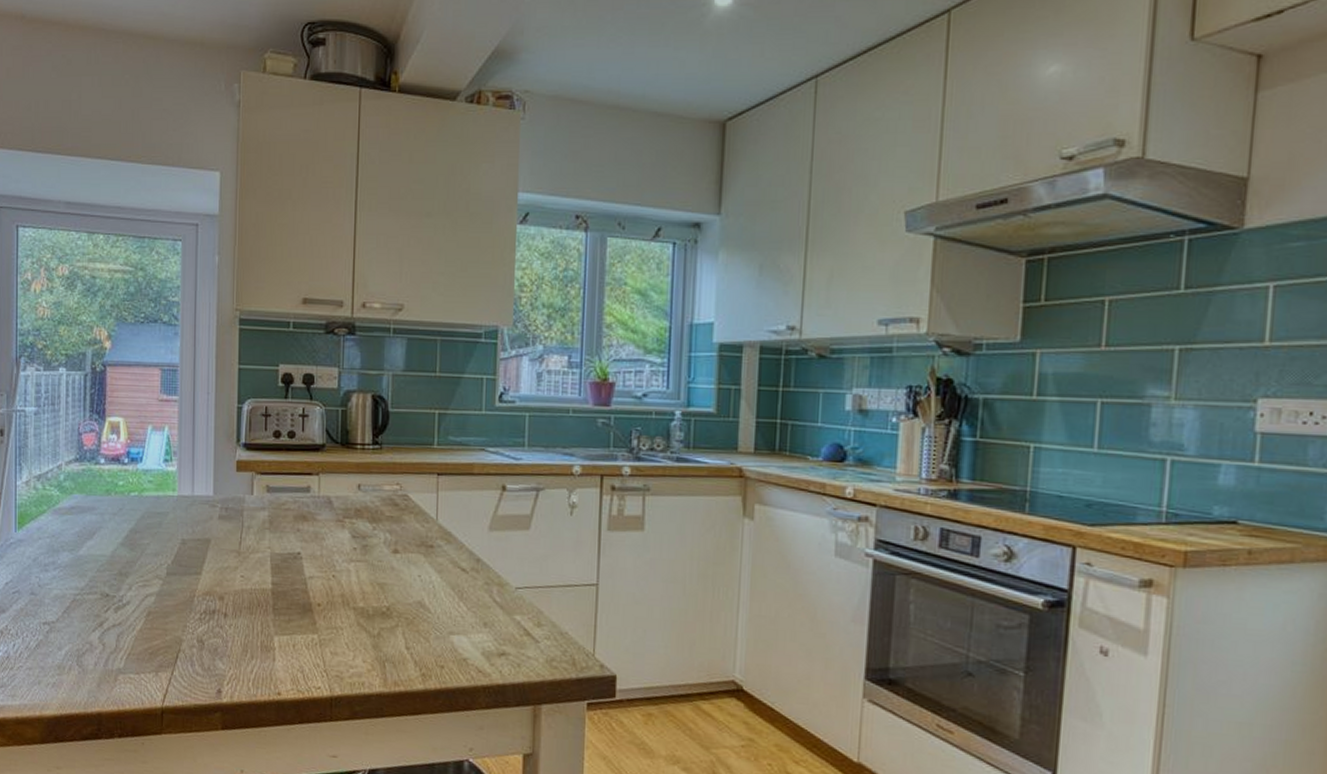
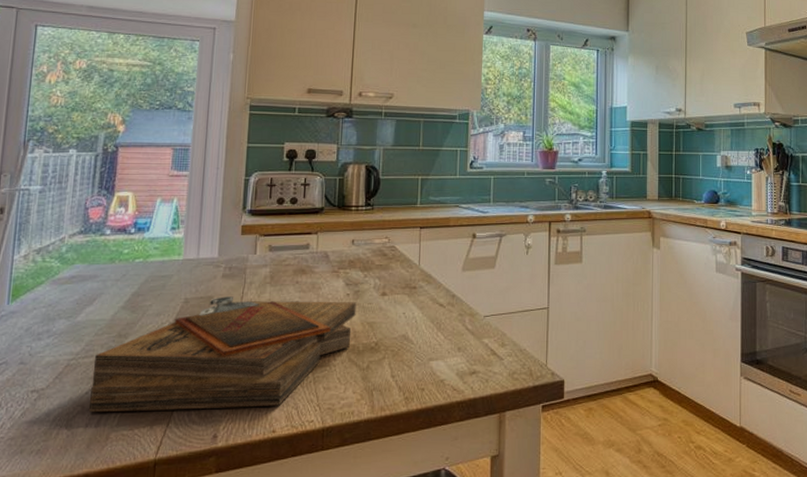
clipboard: none [97,540,365,667] -> present [89,296,357,413]

